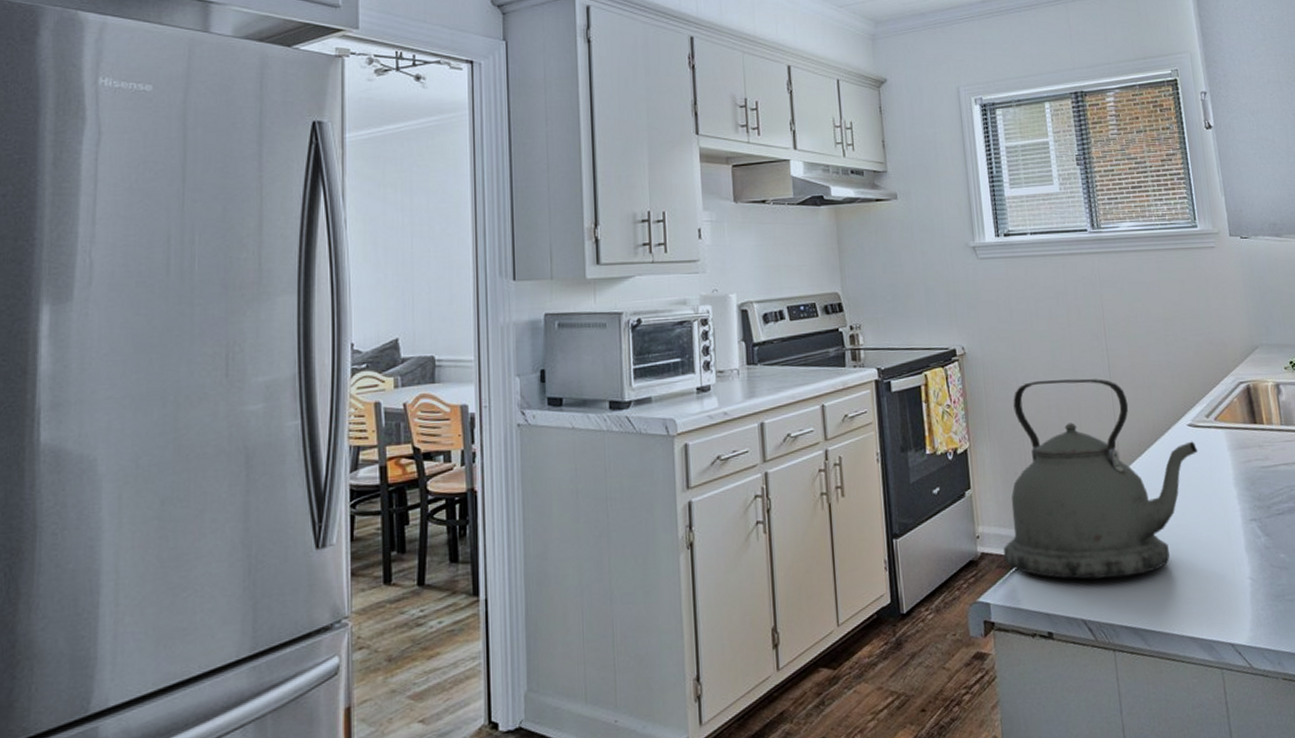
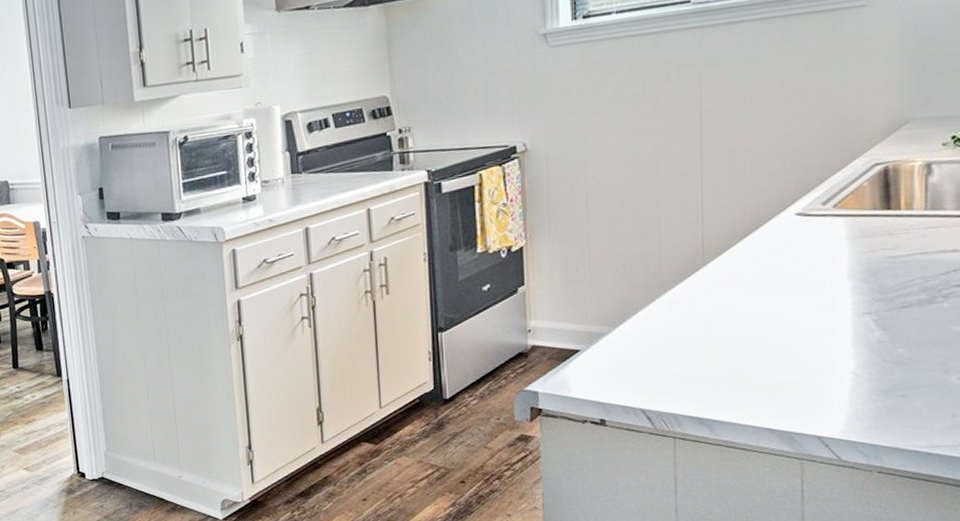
kettle: present [1004,378,1198,580] -> none [557,168,806,372]

